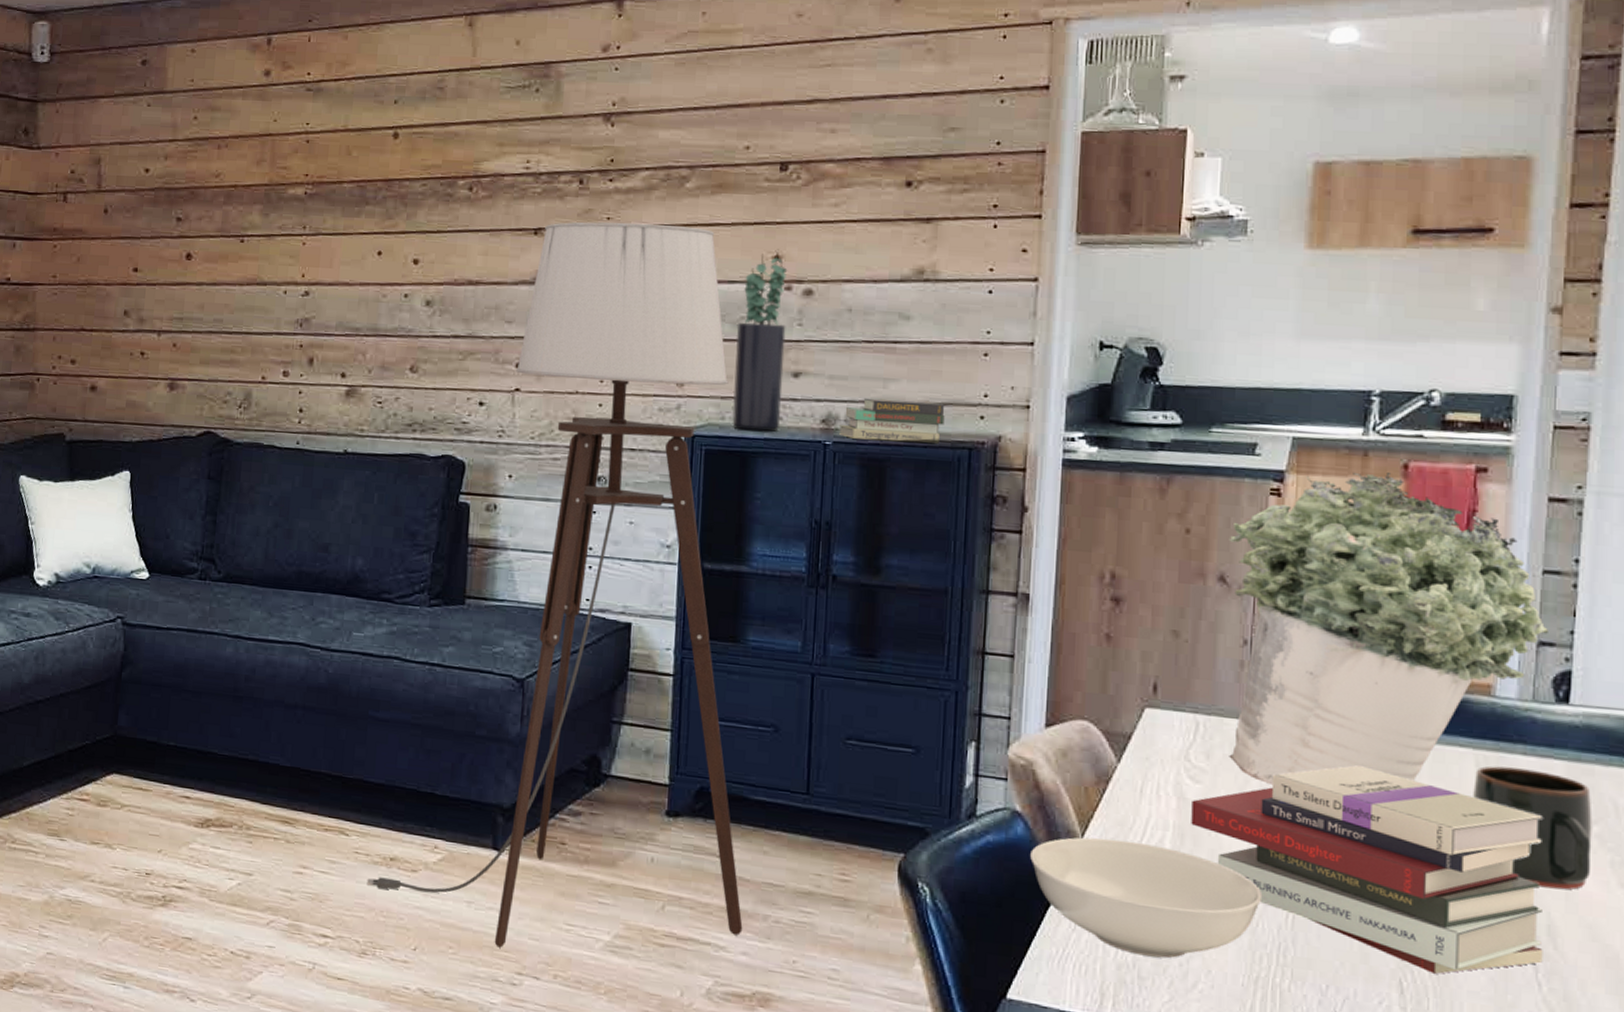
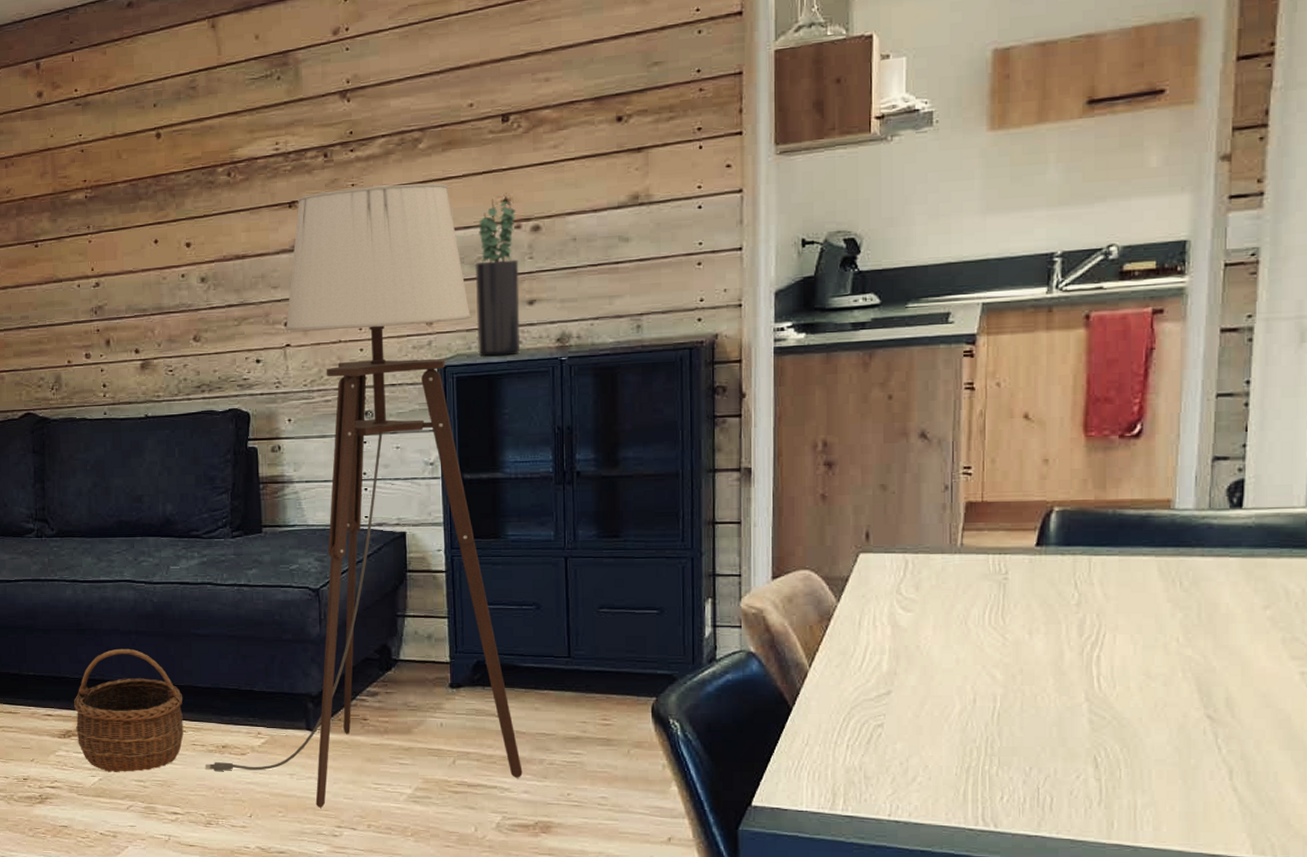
wicker basket: none [216,724,349,880] -> present [74,648,184,772]
books: present [838,397,945,444] -> none [572,311,666,352]
bowl: present [1030,837,1263,959] -> none [765,666,971,760]
books: present [1191,765,1543,974] -> none [905,582,1222,748]
potted plant: present [1228,472,1548,786] -> none [927,324,1222,607]
mug: present [1473,766,1593,890] -> none [1156,568,1265,667]

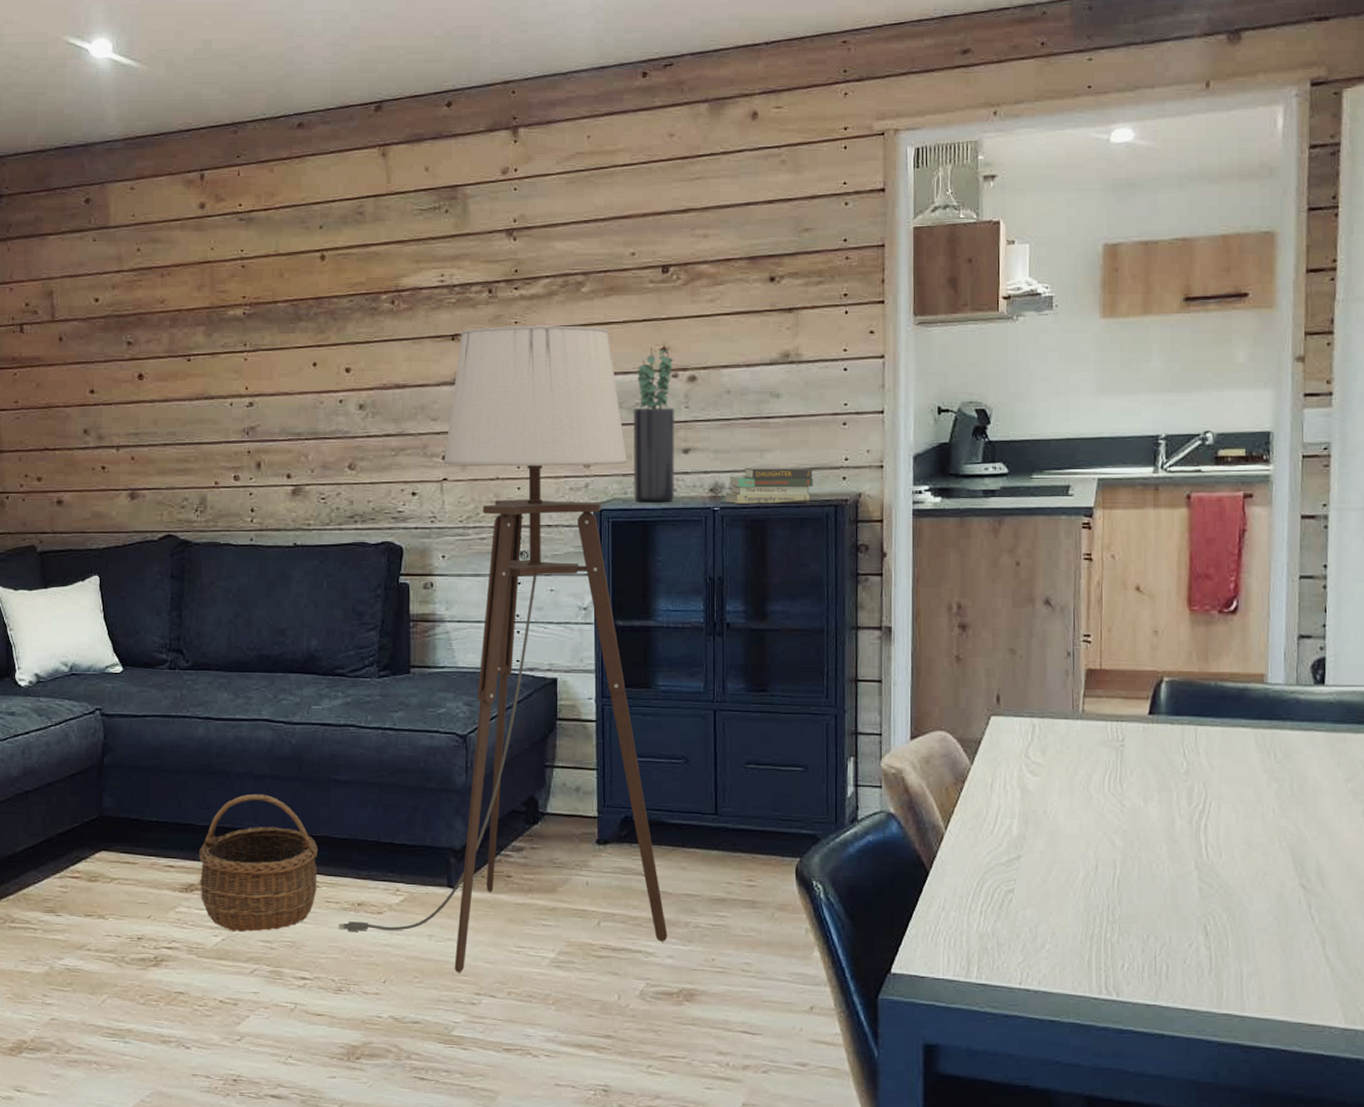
books: none [572,311,666,352] -> present [724,467,813,504]

